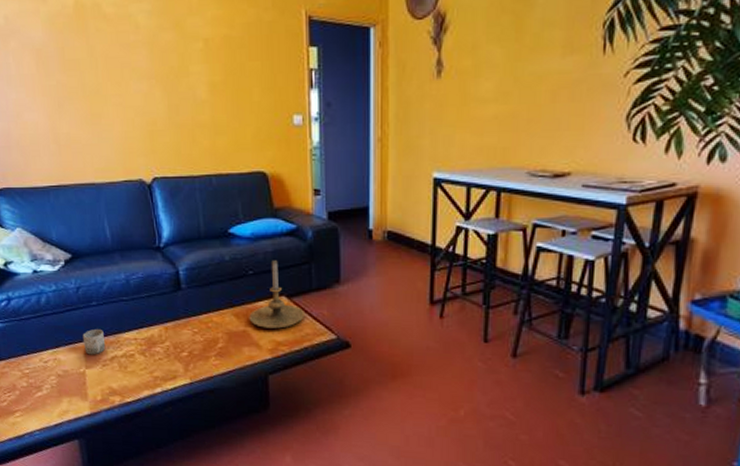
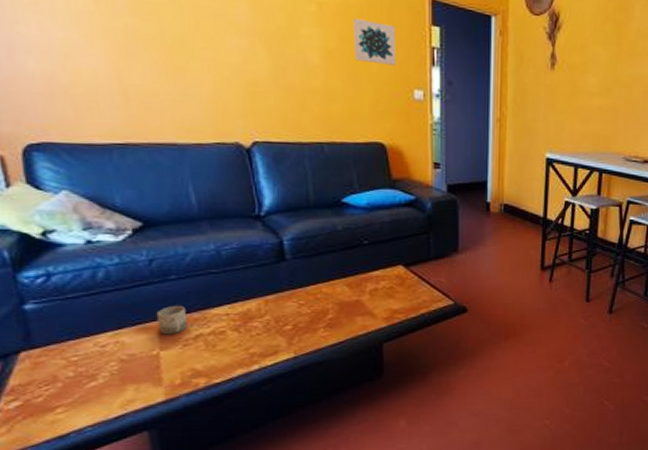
wall art: none [235,49,275,93] -> present [352,18,396,65]
candle holder: present [249,260,304,329] -> none [363,230,422,297]

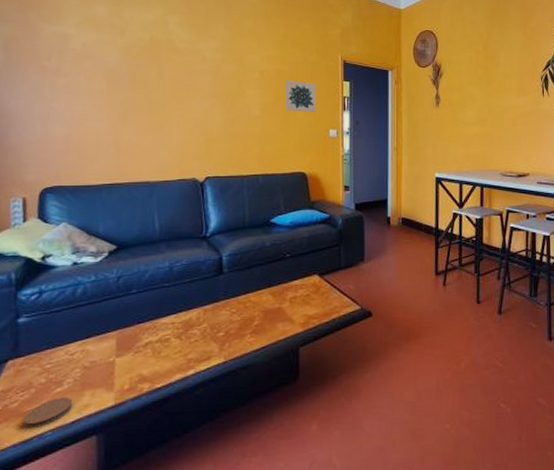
coaster: none [52,391,113,424] -> present [22,396,73,428]
cup: present [156,305,188,335] -> none [117,315,141,343]

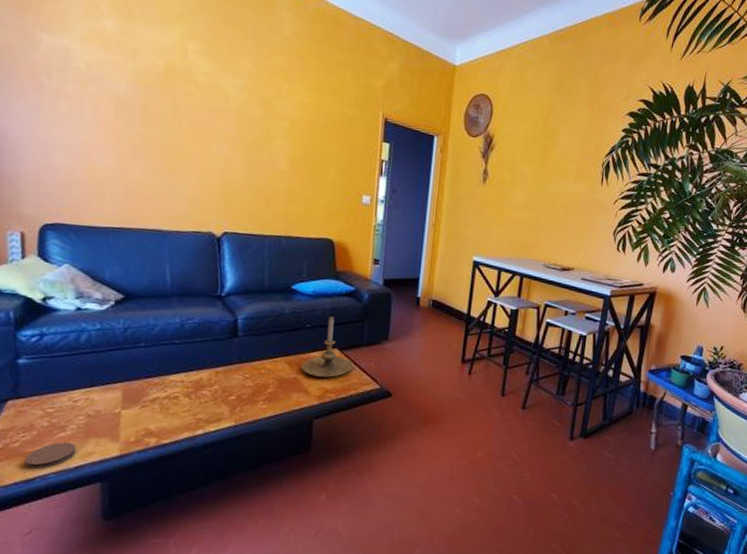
candle holder: none [284,244,333,304] -> present [301,316,354,378]
wall art: present [285,80,316,112] -> none [315,133,352,174]

